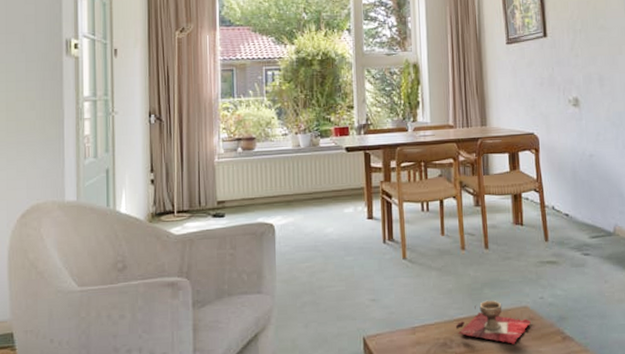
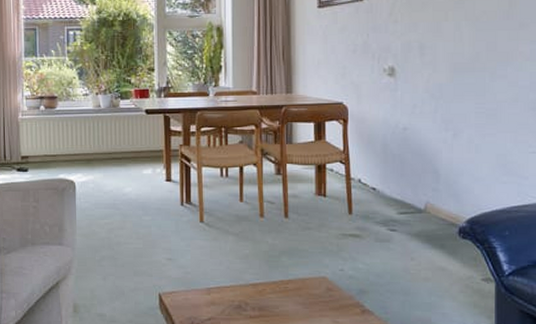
decorative bowl: present [455,300,531,344] -> none [251,268,329,313]

